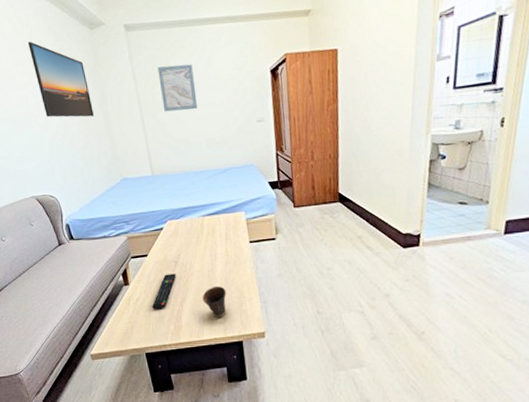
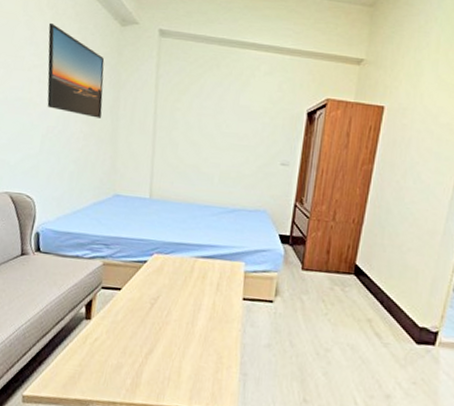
remote control: present [152,273,176,310] -> none [111,316,149,358]
wall art: present [158,64,198,112] -> none [180,82,224,136]
cup: present [202,286,227,319] -> none [172,343,203,384]

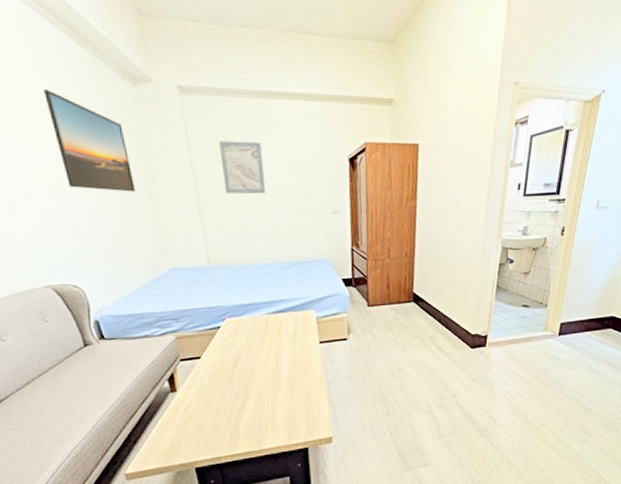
wall art: none [180,82,224,136] -> present [219,141,266,194]

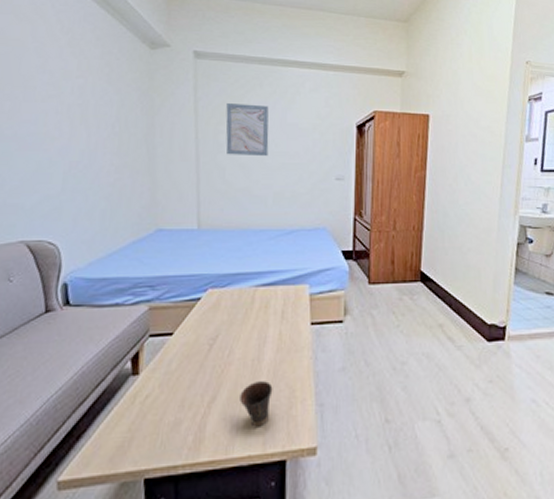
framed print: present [44,88,136,192] -> none [64,48,136,148]
cup: none [265,390,292,426] -> present [239,381,273,427]

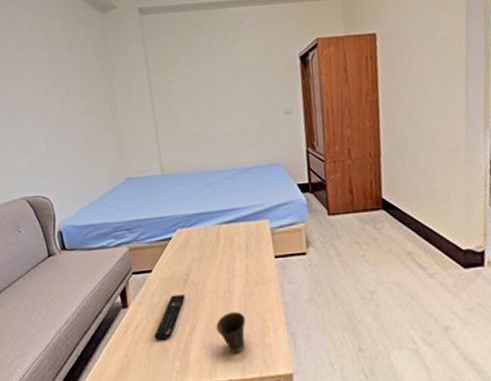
remote control: none [167,361,209,413] -> present [154,294,185,341]
wall art: present [225,103,269,157] -> none [173,49,217,103]

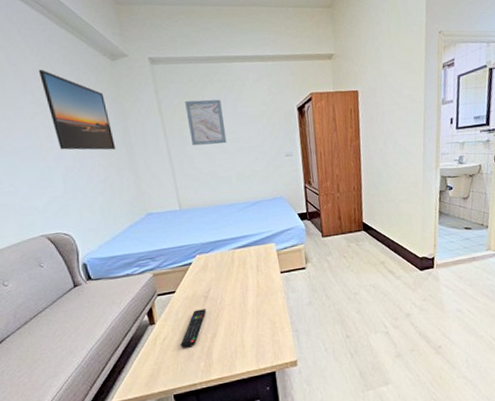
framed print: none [33,25,100,108] -> present [39,69,116,150]
wall art: none [173,49,217,103] -> present [185,99,227,146]
cup: present [216,312,246,354] -> none [234,318,259,352]

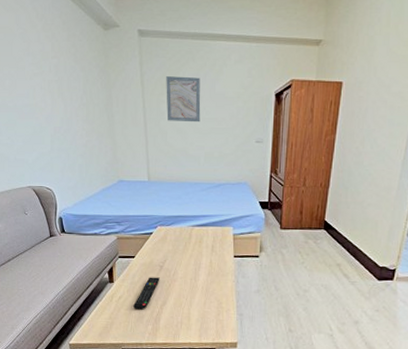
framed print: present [39,69,116,150] -> none [41,33,99,116]

